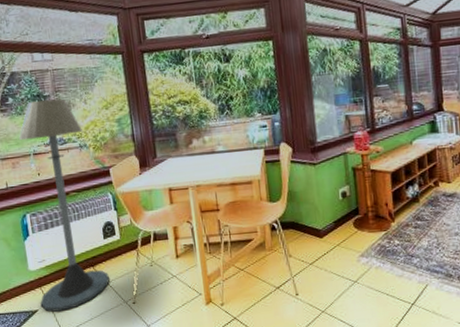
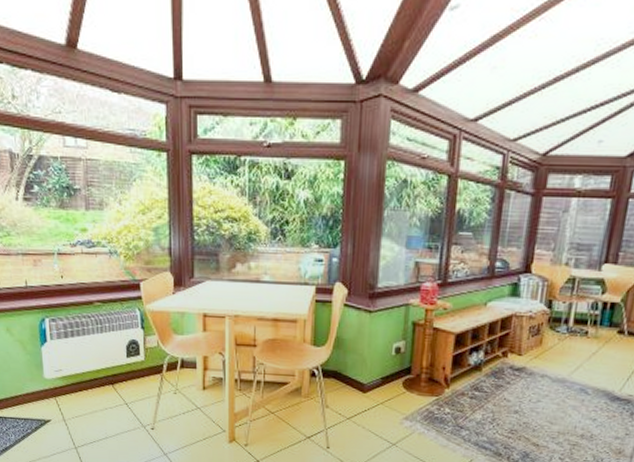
floor lamp: present [18,98,110,312] -> none [42,194,129,425]

